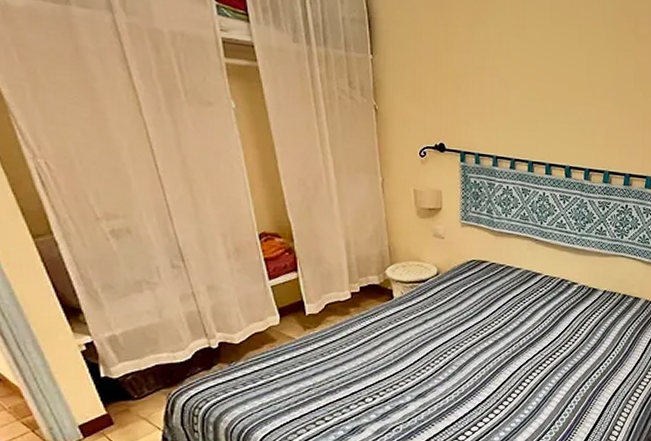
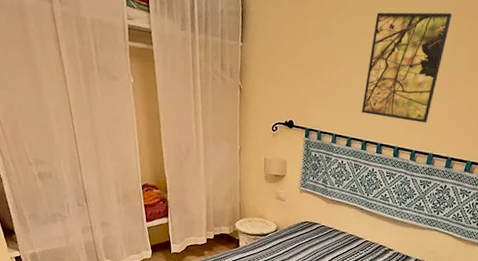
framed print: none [524,15,611,138] -> present [362,12,452,123]

